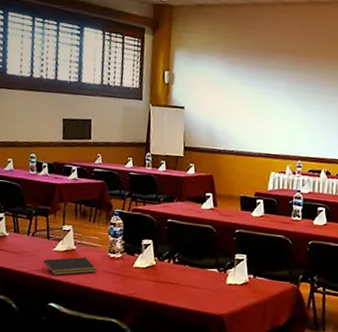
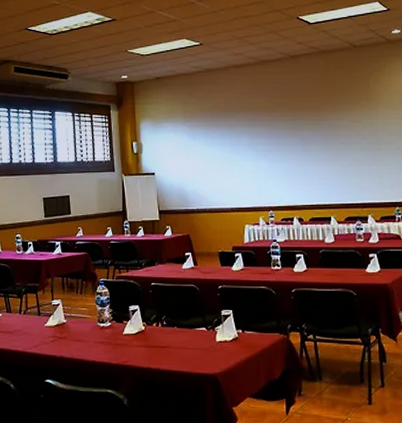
notepad: present [43,256,97,276] -> none [36,329,88,351]

